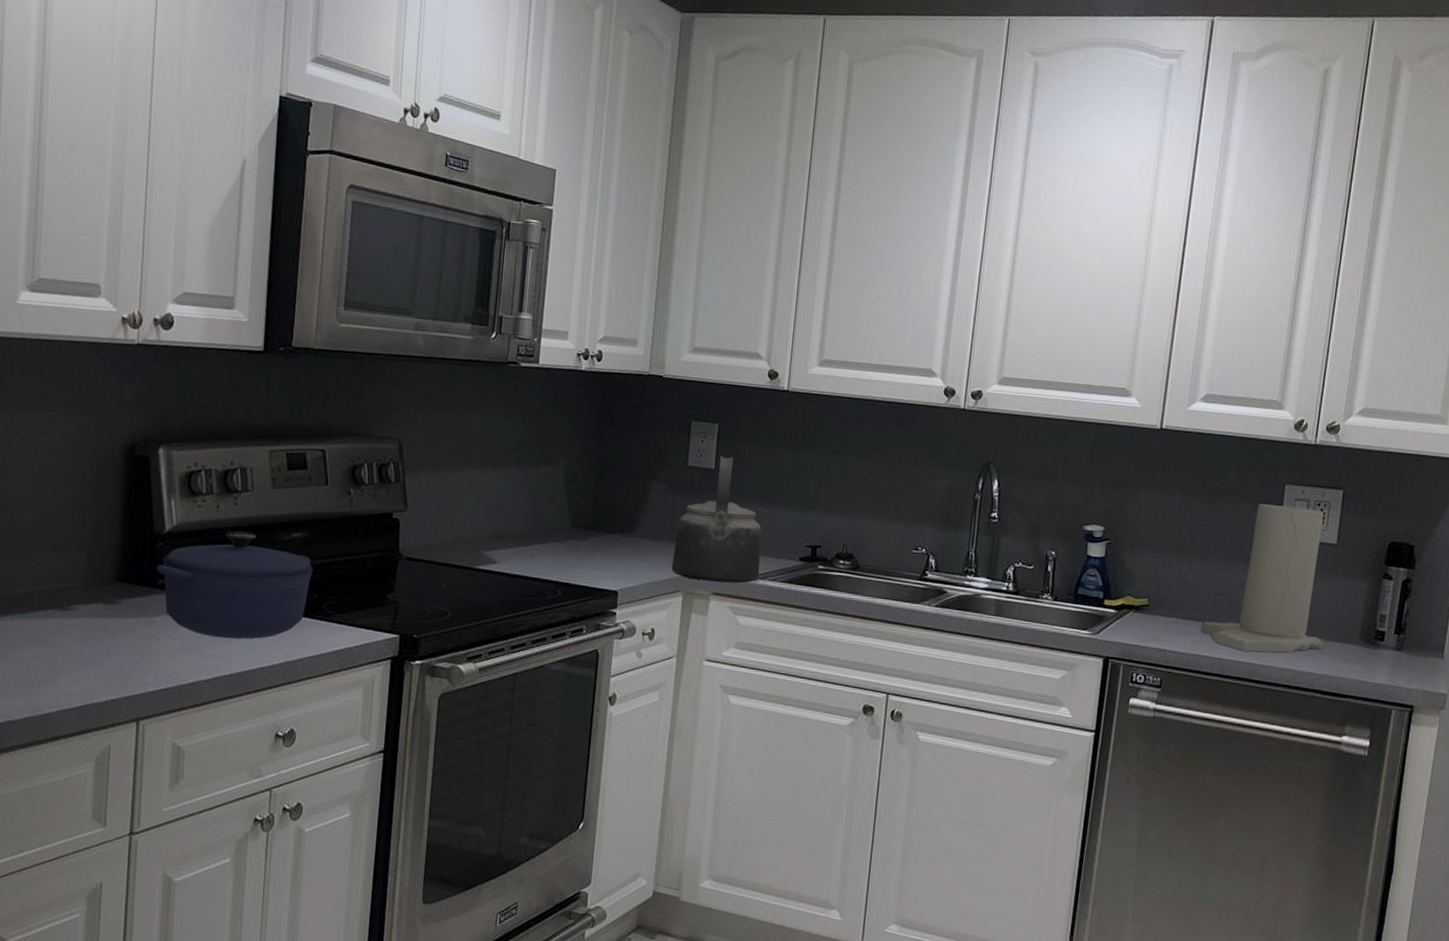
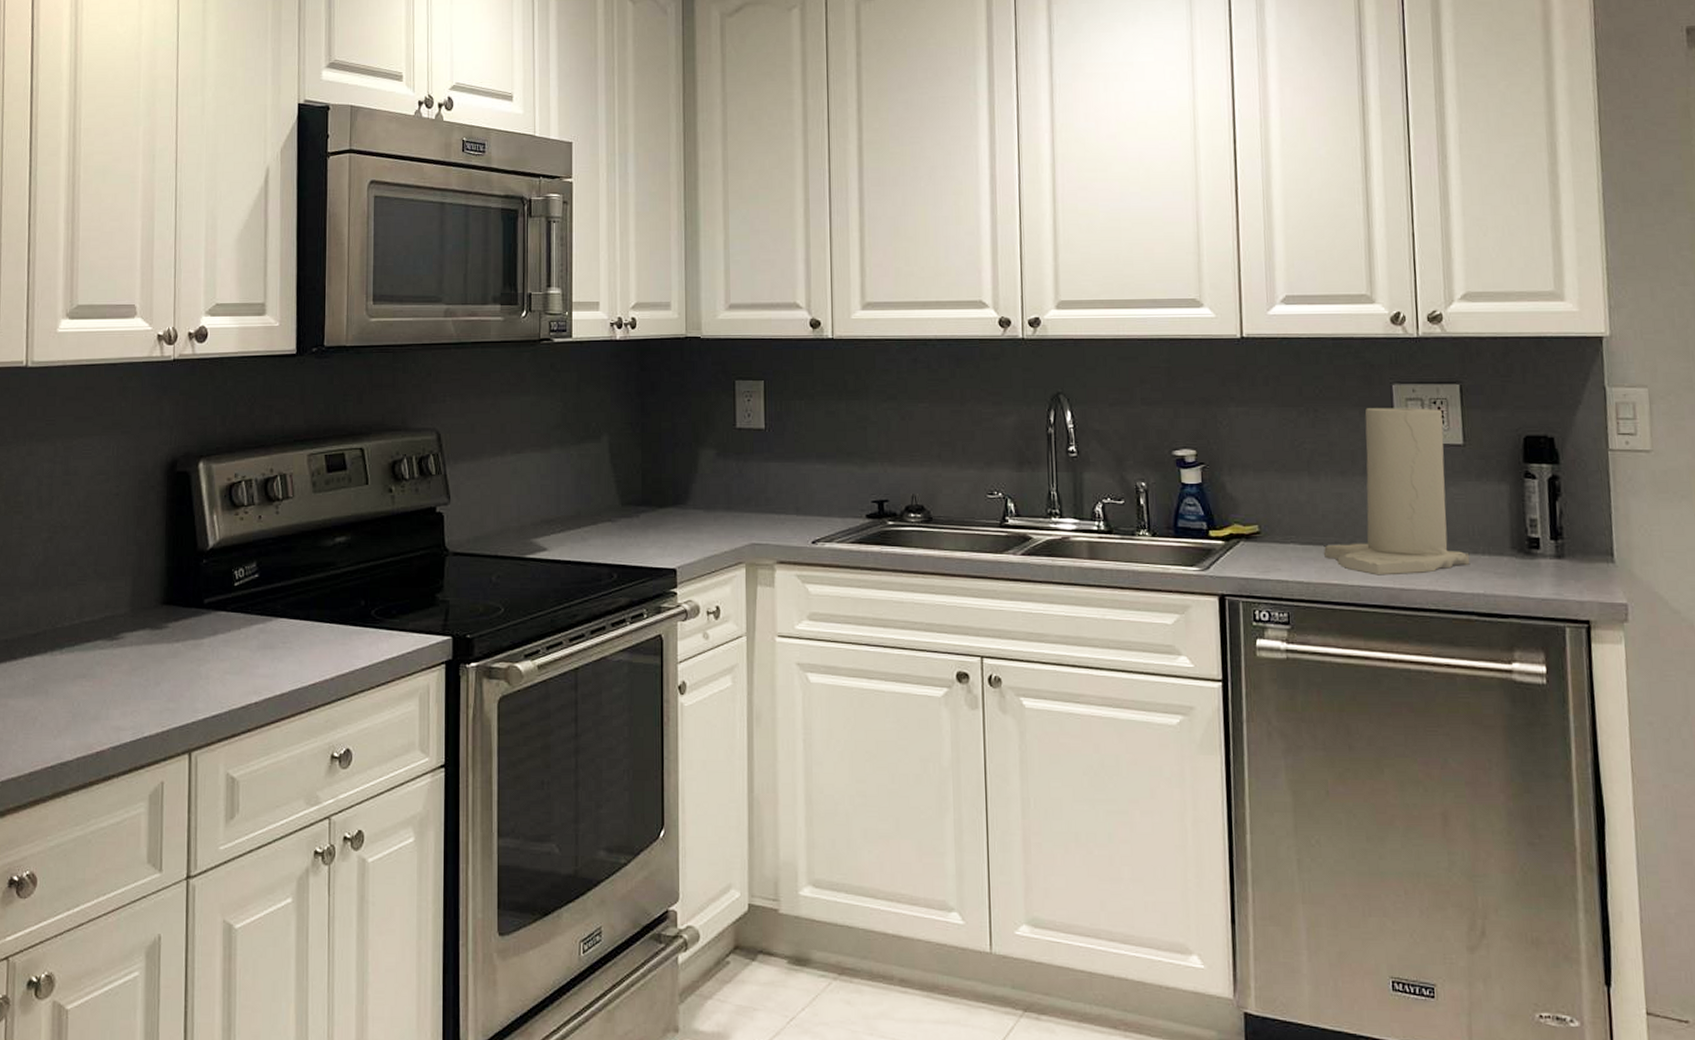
cooking pot: present [157,531,313,639] -> none [202,541,359,656]
kettle: present [671,456,761,584] -> none [730,414,826,549]

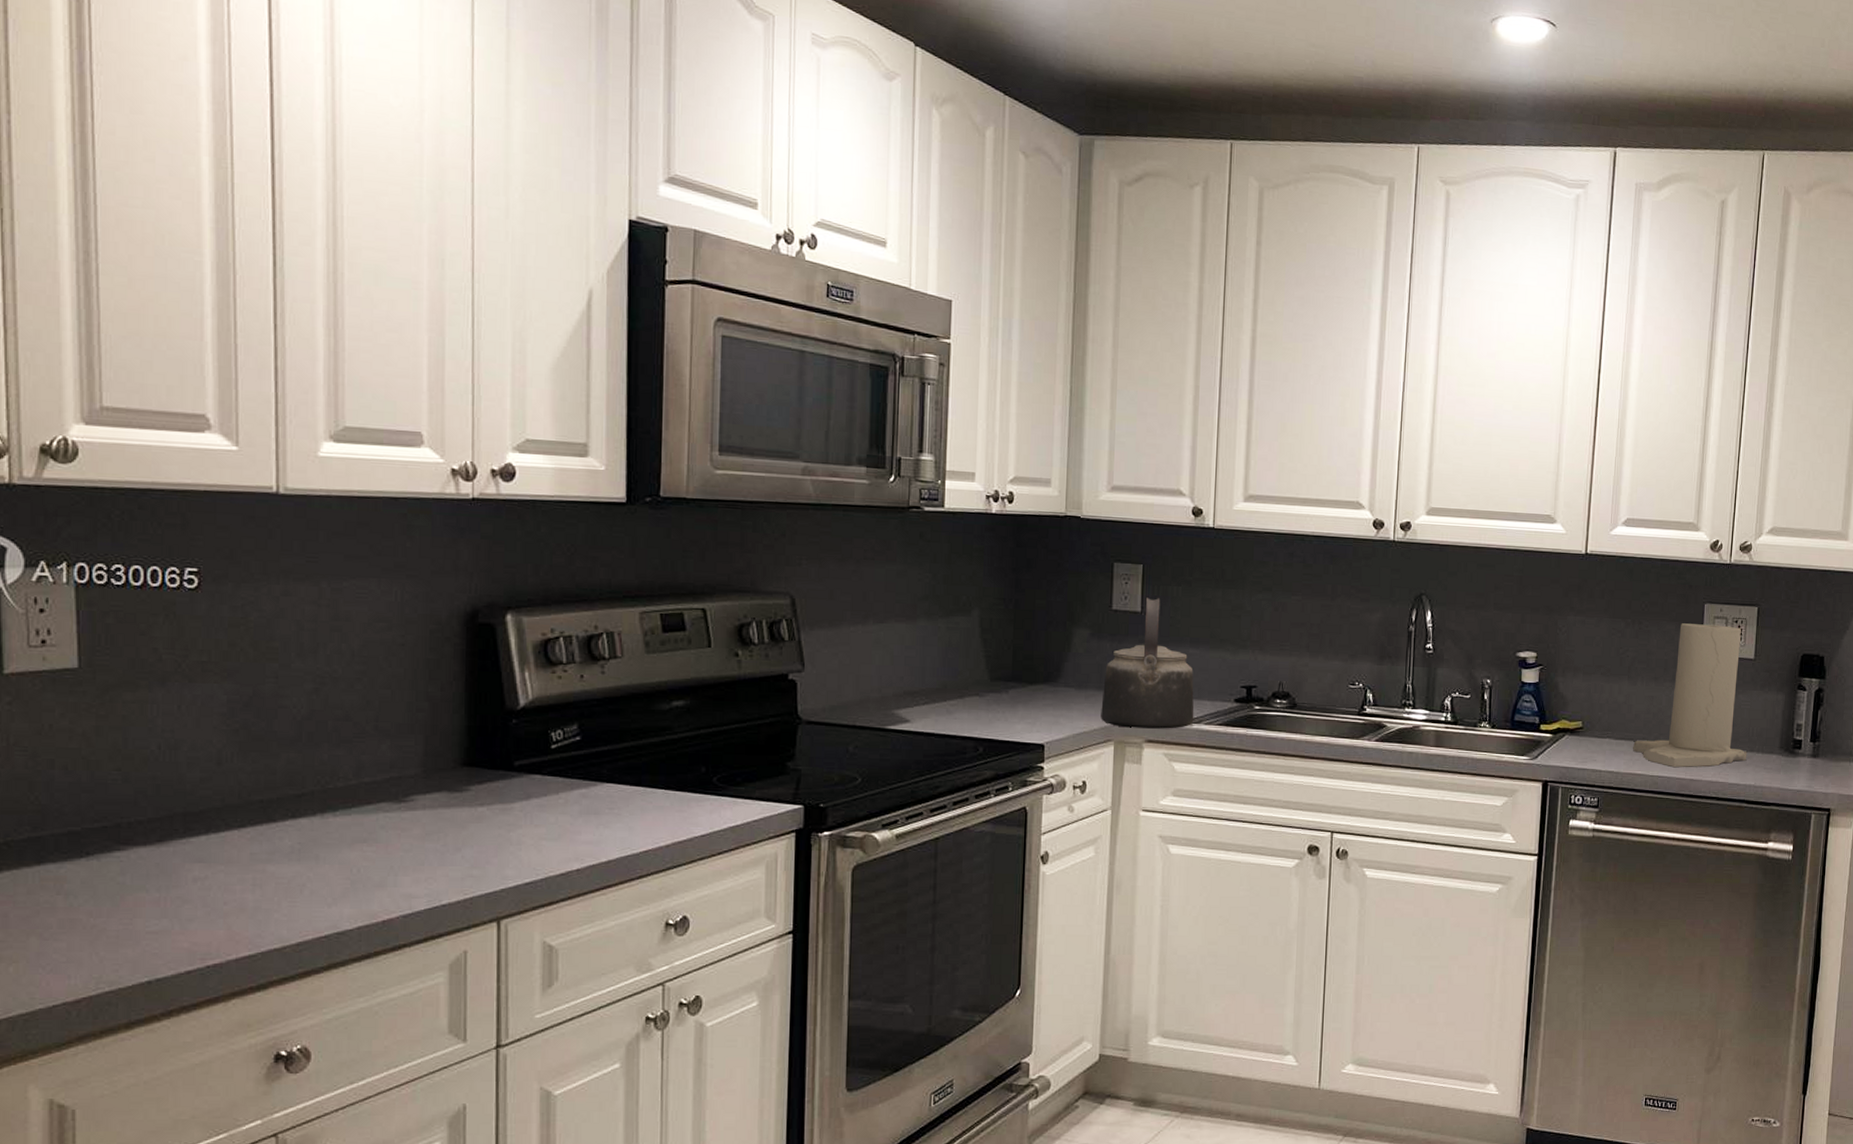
kettle: none [730,414,826,549] -> present [1101,598,1194,729]

